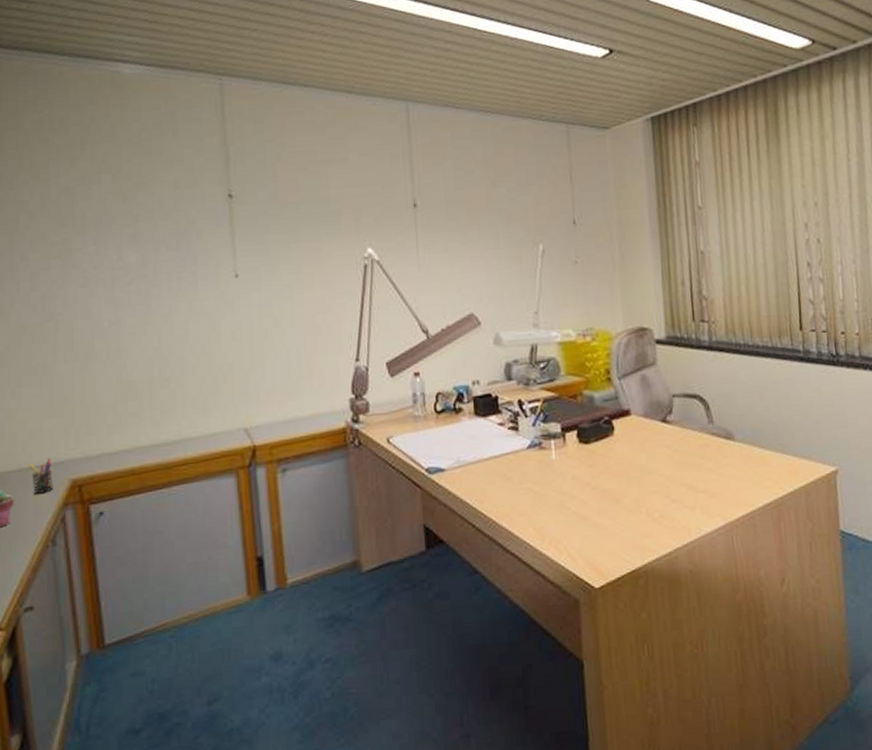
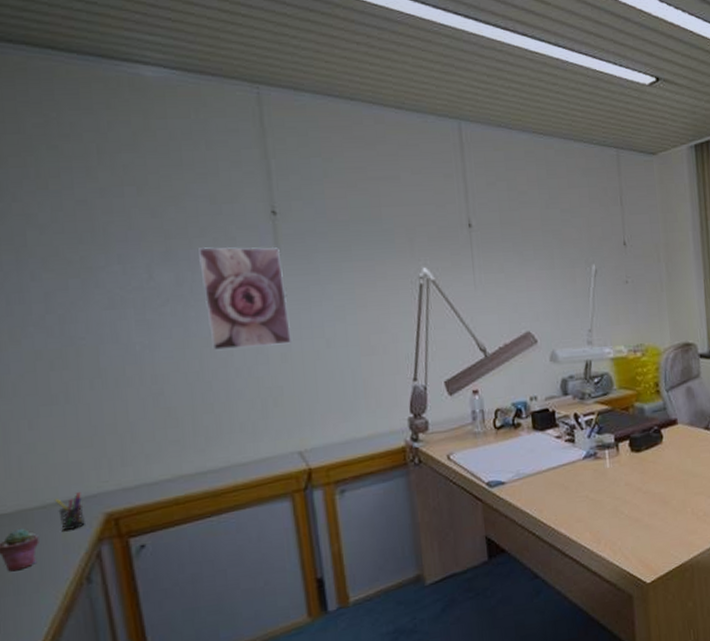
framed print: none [162,228,243,328] -> present [198,246,293,351]

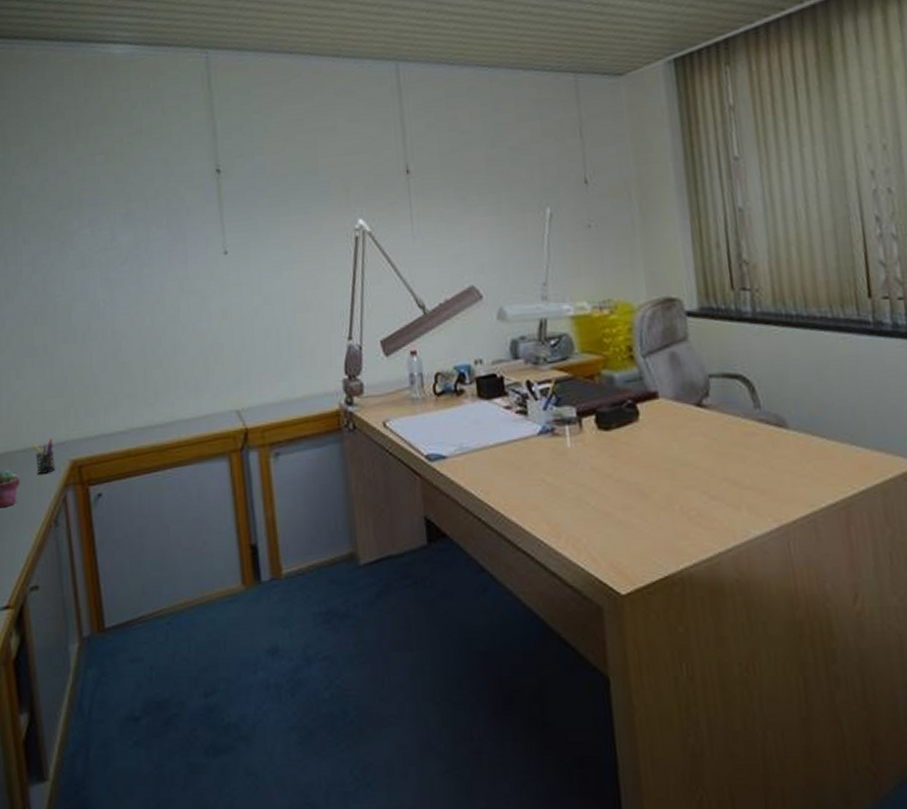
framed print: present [198,246,293,351] -> none [153,204,233,308]

